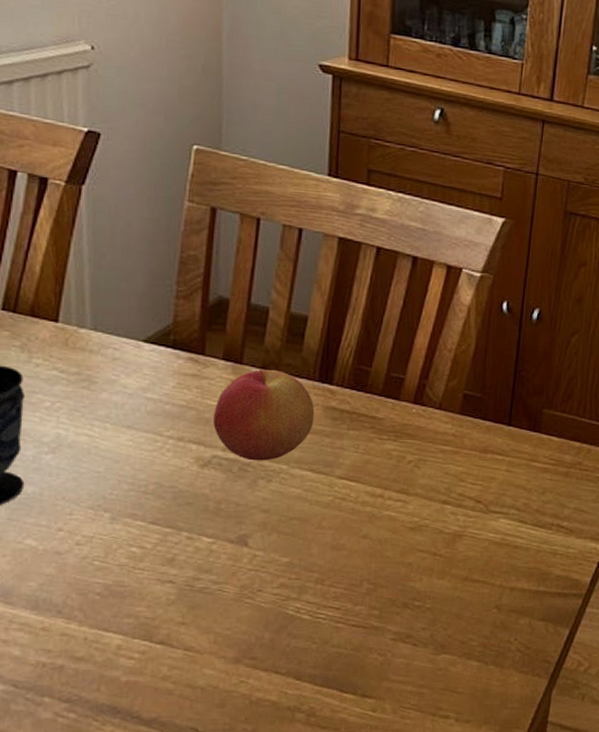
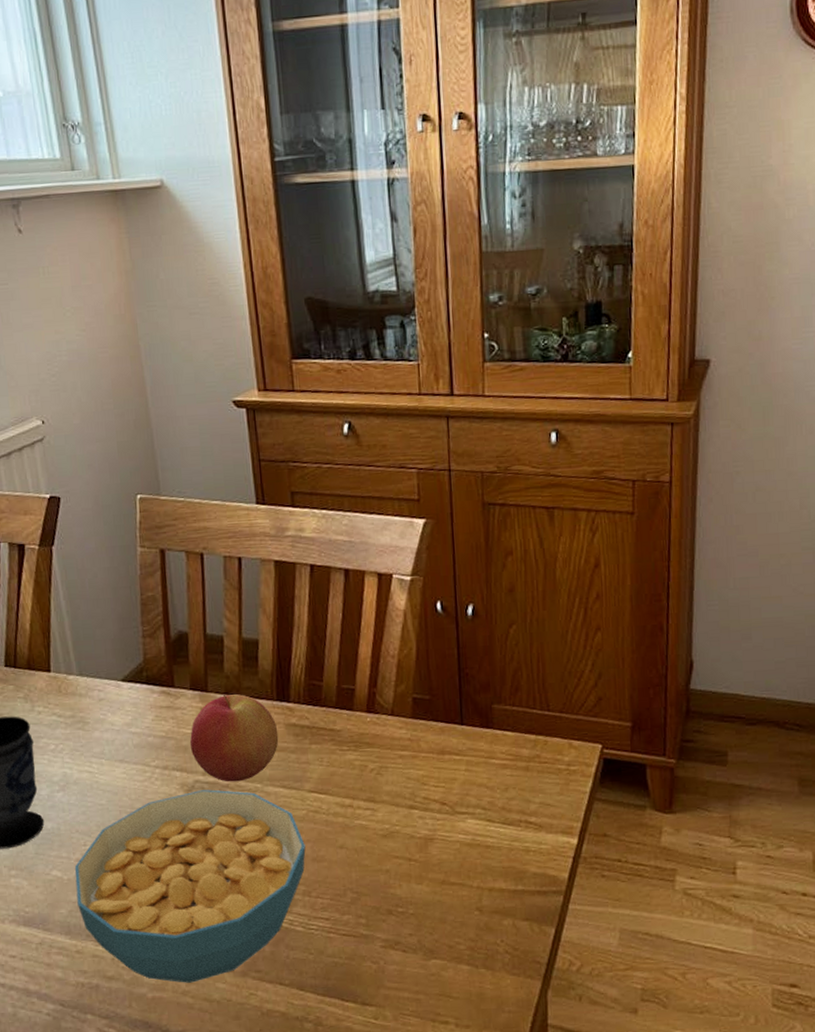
cereal bowl: none [51,466,326,668] -> present [74,789,306,983]

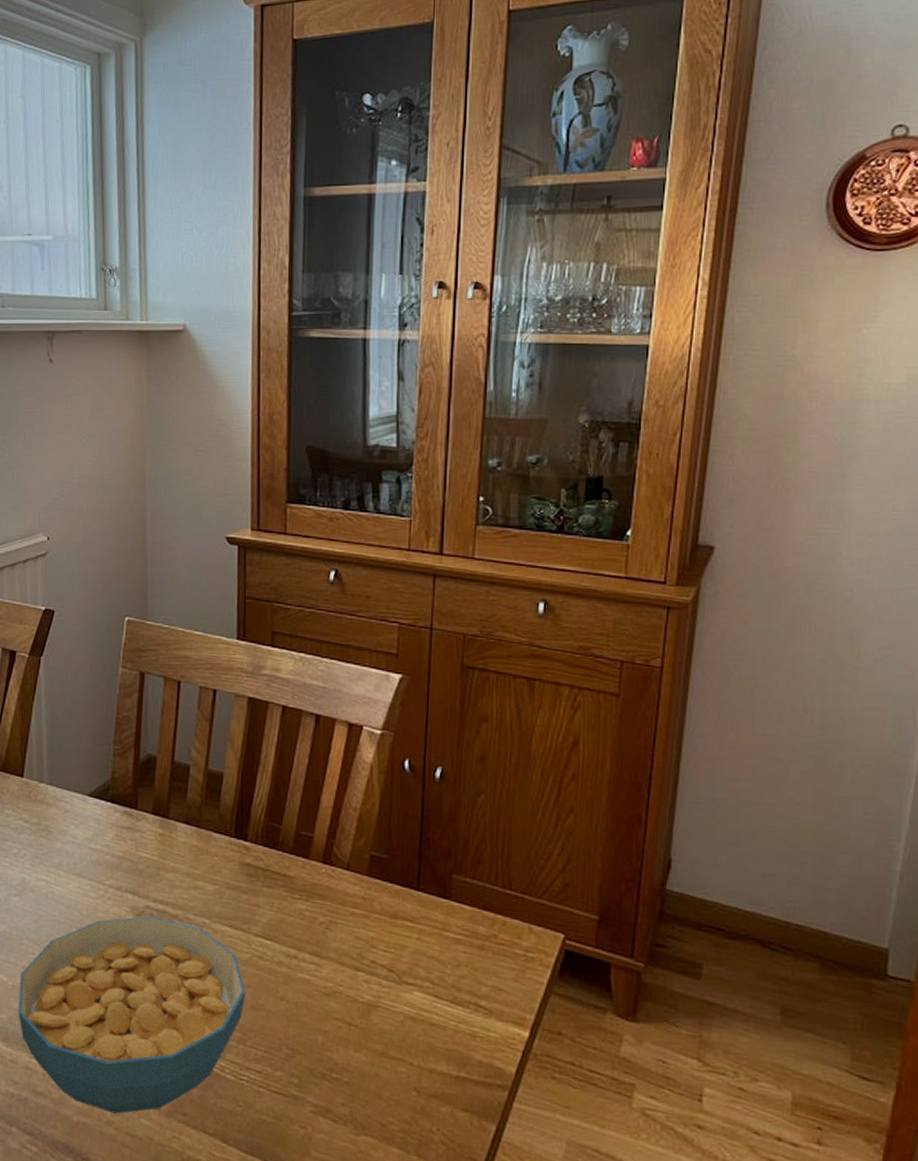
apple: present [190,694,279,782] -> none [145,823,232,914]

